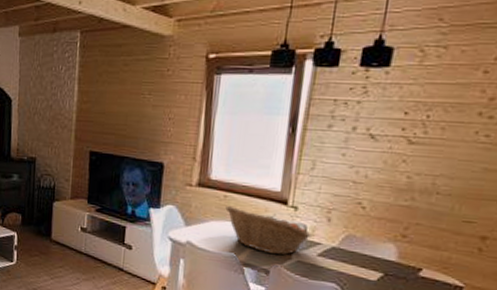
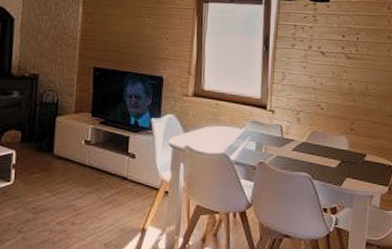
fruit basket: present [225,205,312,255] -> none [217,112,286,153]

